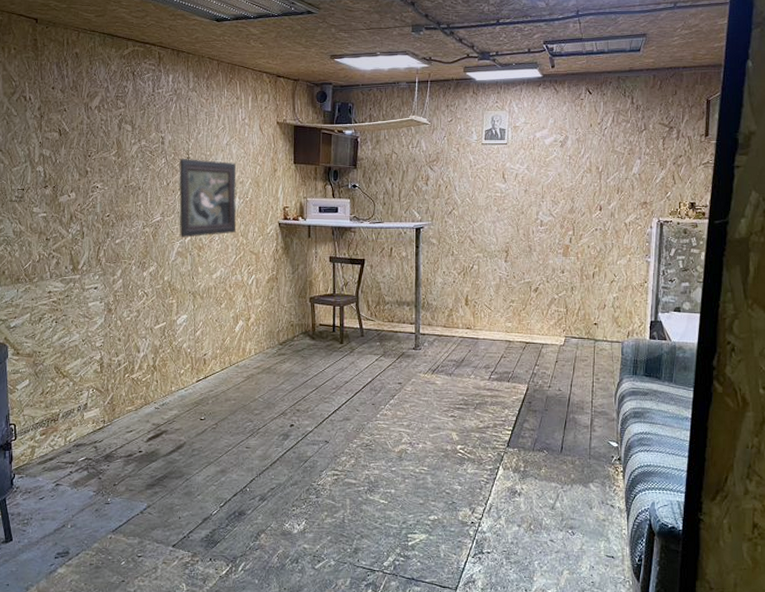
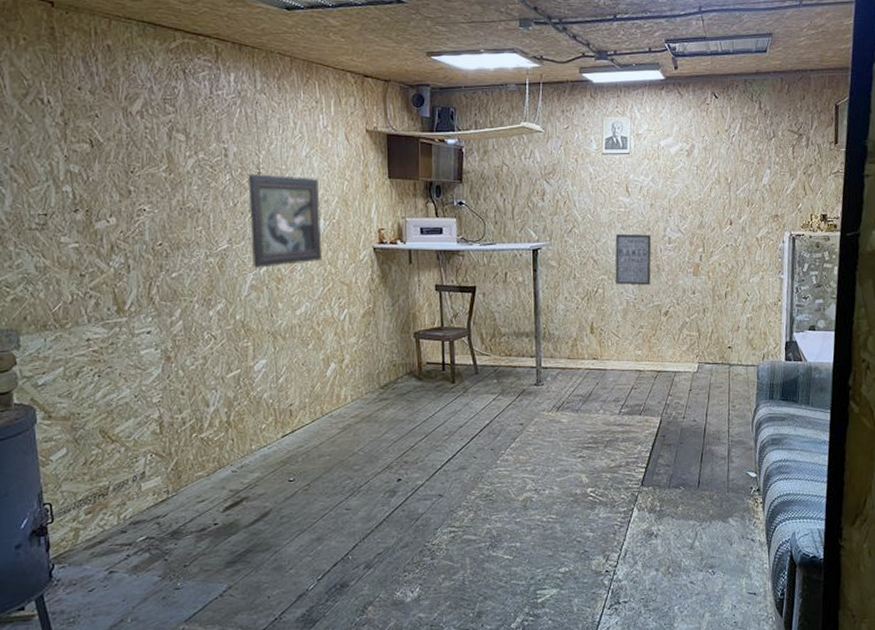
wall art: none [490,217,525,264] -> present [615,234,652,286]

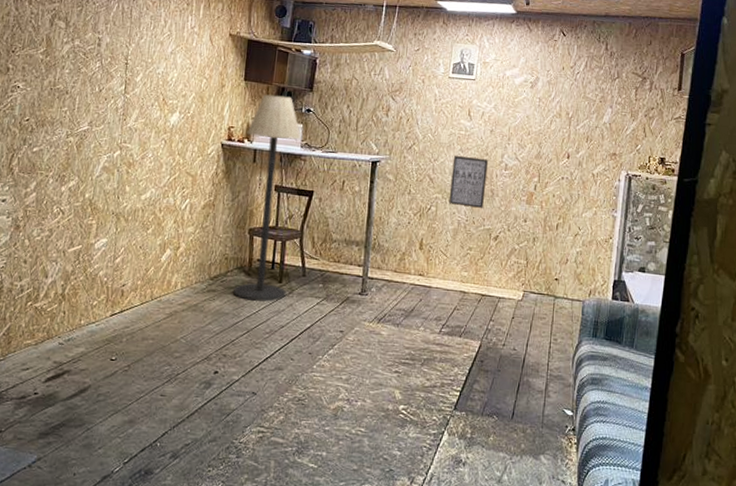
framed painting: present [248,173,323,269] -> none [108,63,180,152]
floor lamp: none [398,191,460,405] -> present [233,94,301,302]

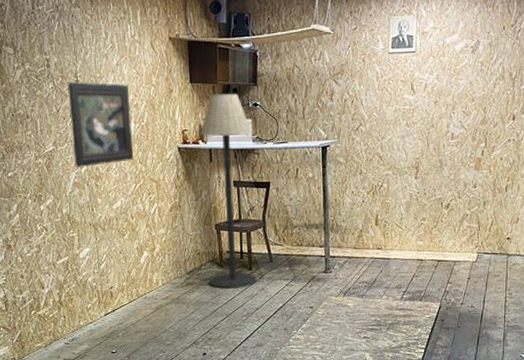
framed painting: none [108,63,180,152] -> present [67,81,134,168]
wall art: present [449,156,489,209] -> none [399,130,435,180]

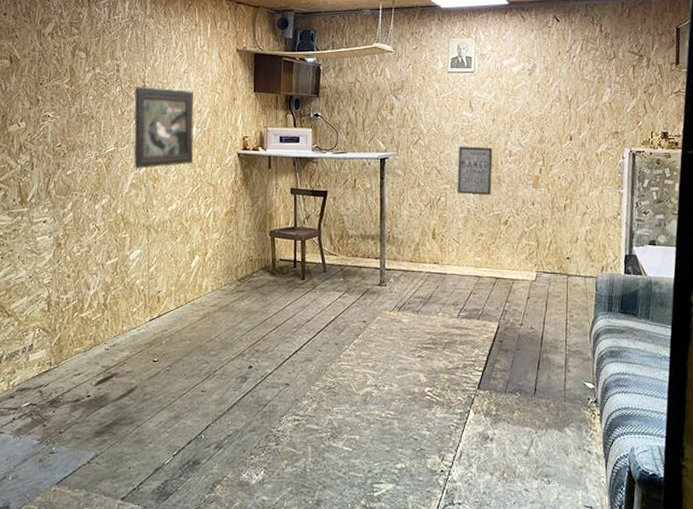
floor lamp: present [200,93,257,289] -> none [260,103,312,298]
wall art: none [399,130,435,180] -> present [457,147,493,196]

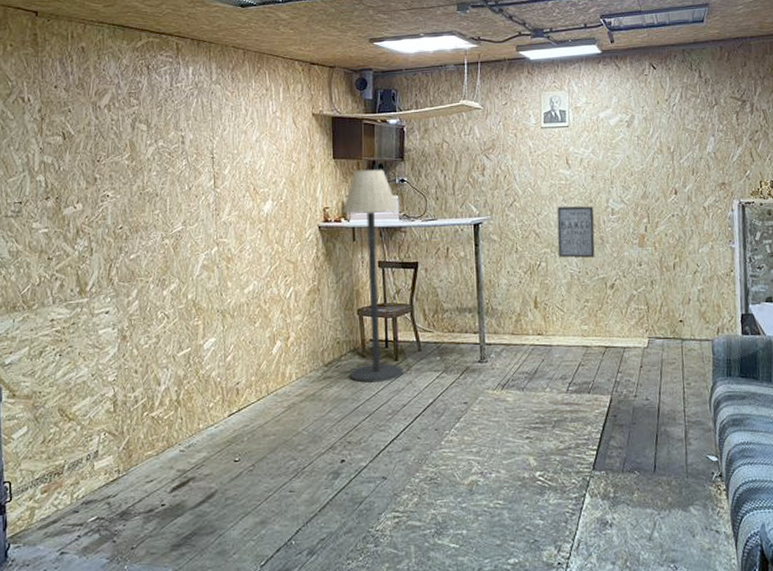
framed painting: present [133,86,194,170] -> none [202,158,270,250]
floor lamp: none [260,103,312,298] -> present [343,169,403,383]

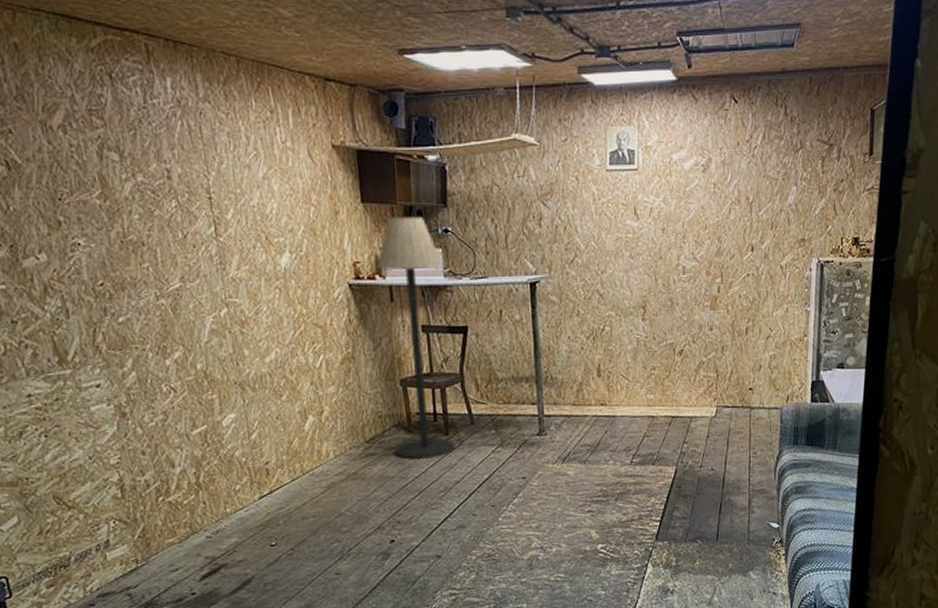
wall art: present [557,206,595,259] -> none [623,263,664,322]

